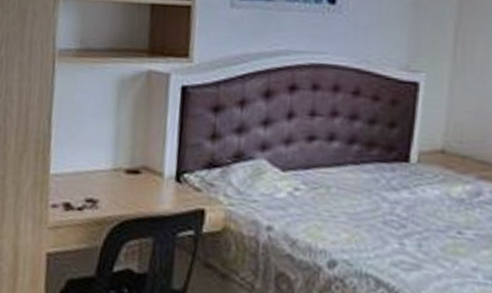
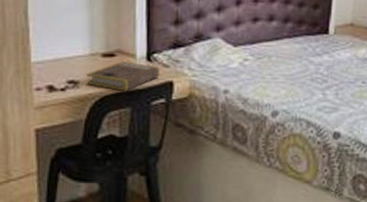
book: none [106,180,190,217] -> present [86,61,160,91]

